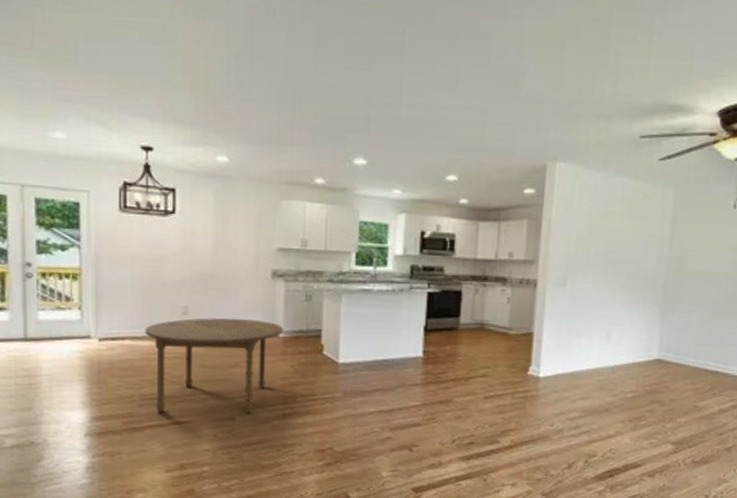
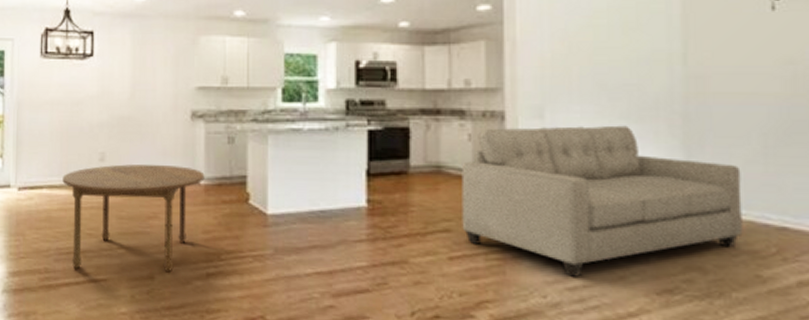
sofa: none [496,293,696,410] -> present [461,125,743,277]

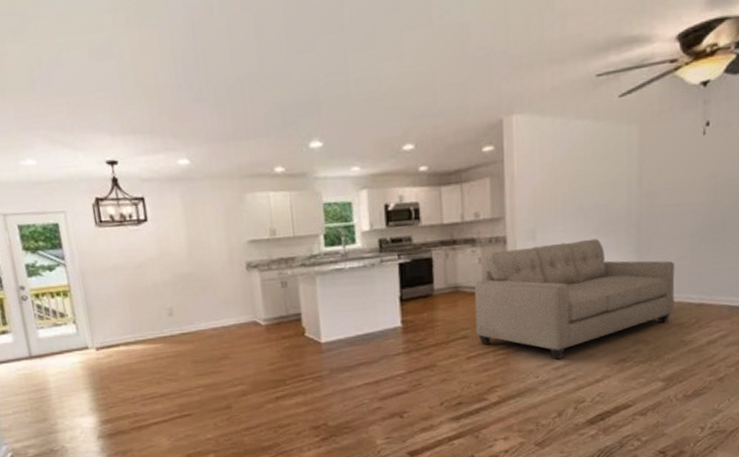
dining table: present [62,164,205,273] -> none [136,311,265,410]

